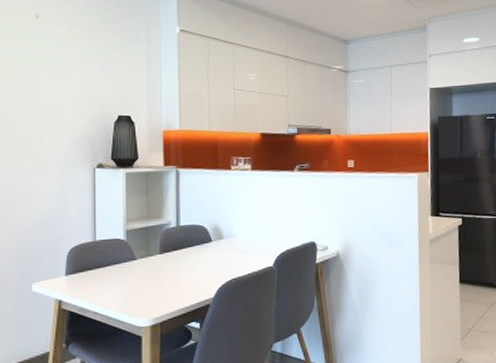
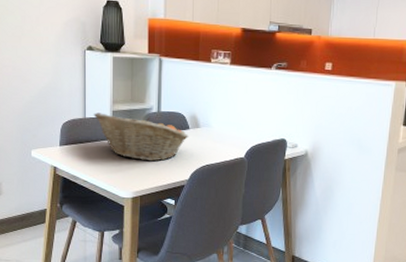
fruit basket: none [104,233,212,282] -> present [93,113,189,162]

